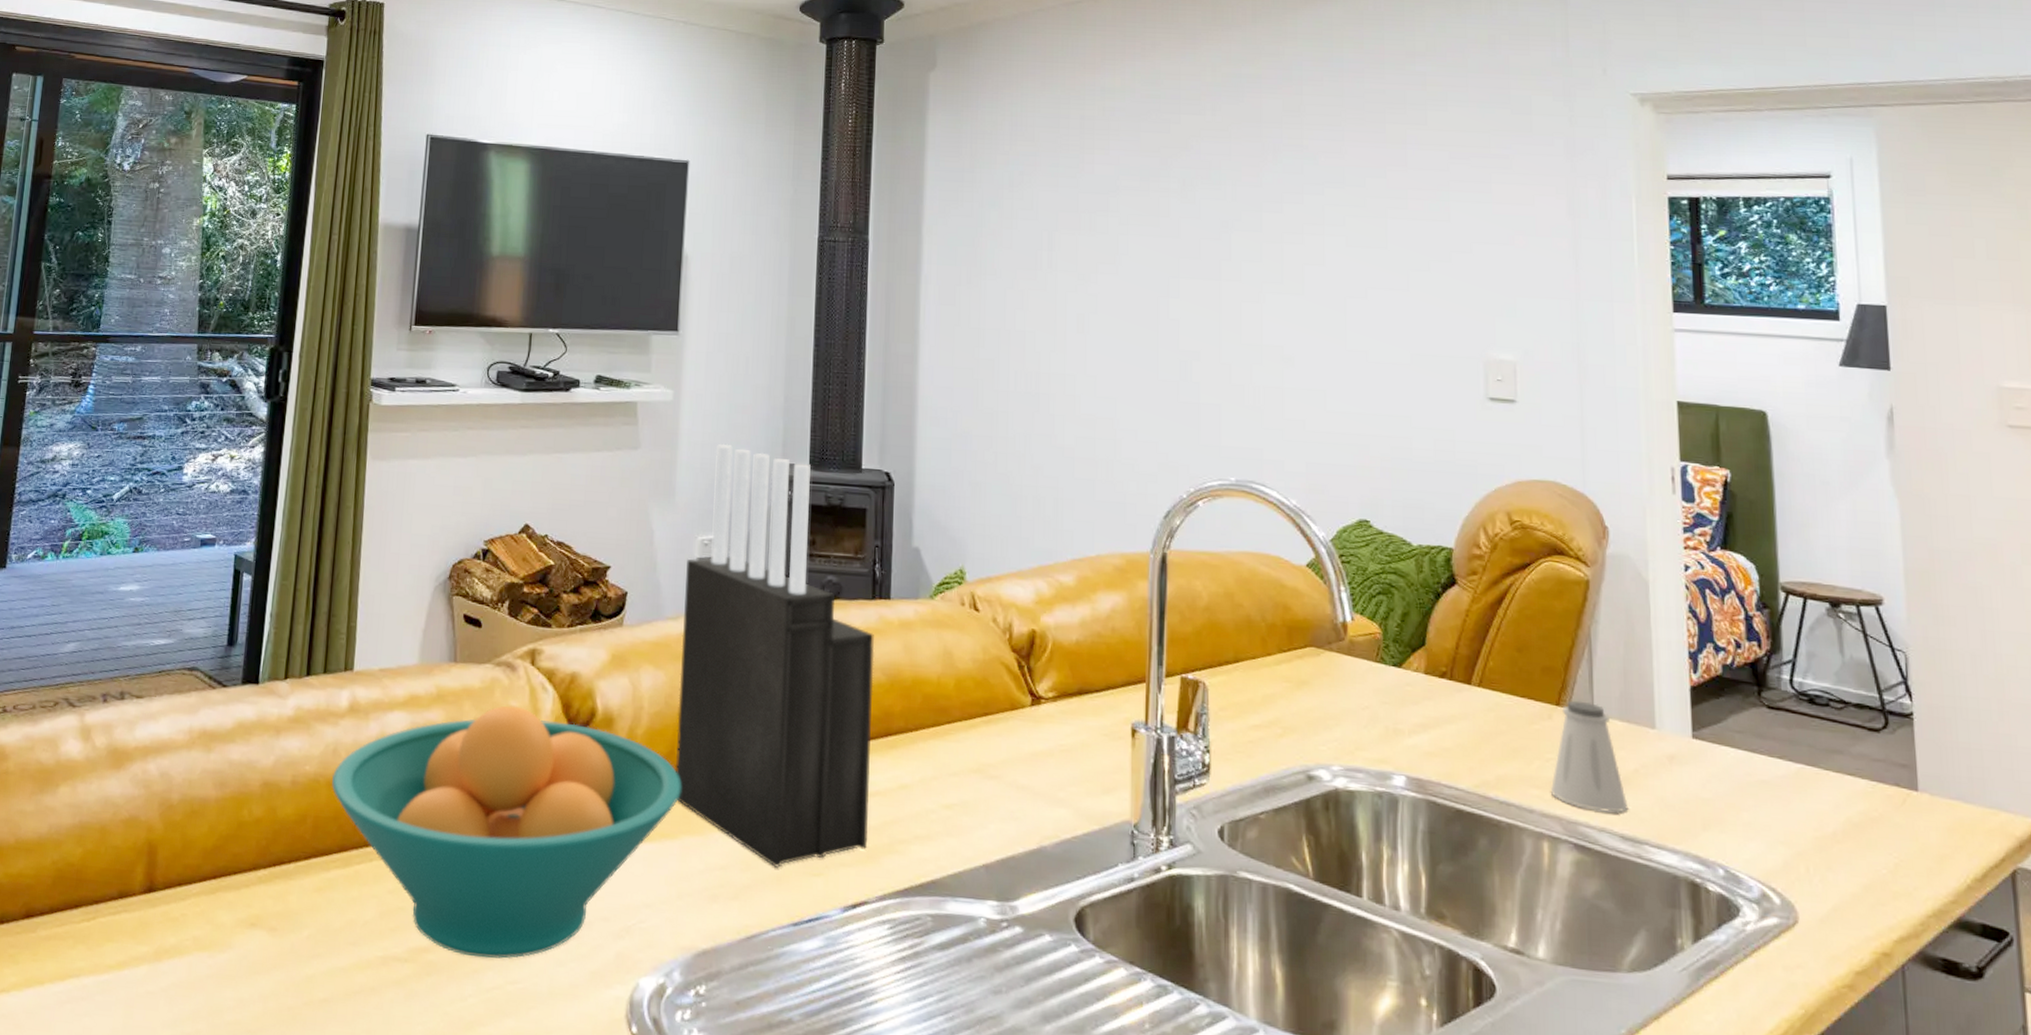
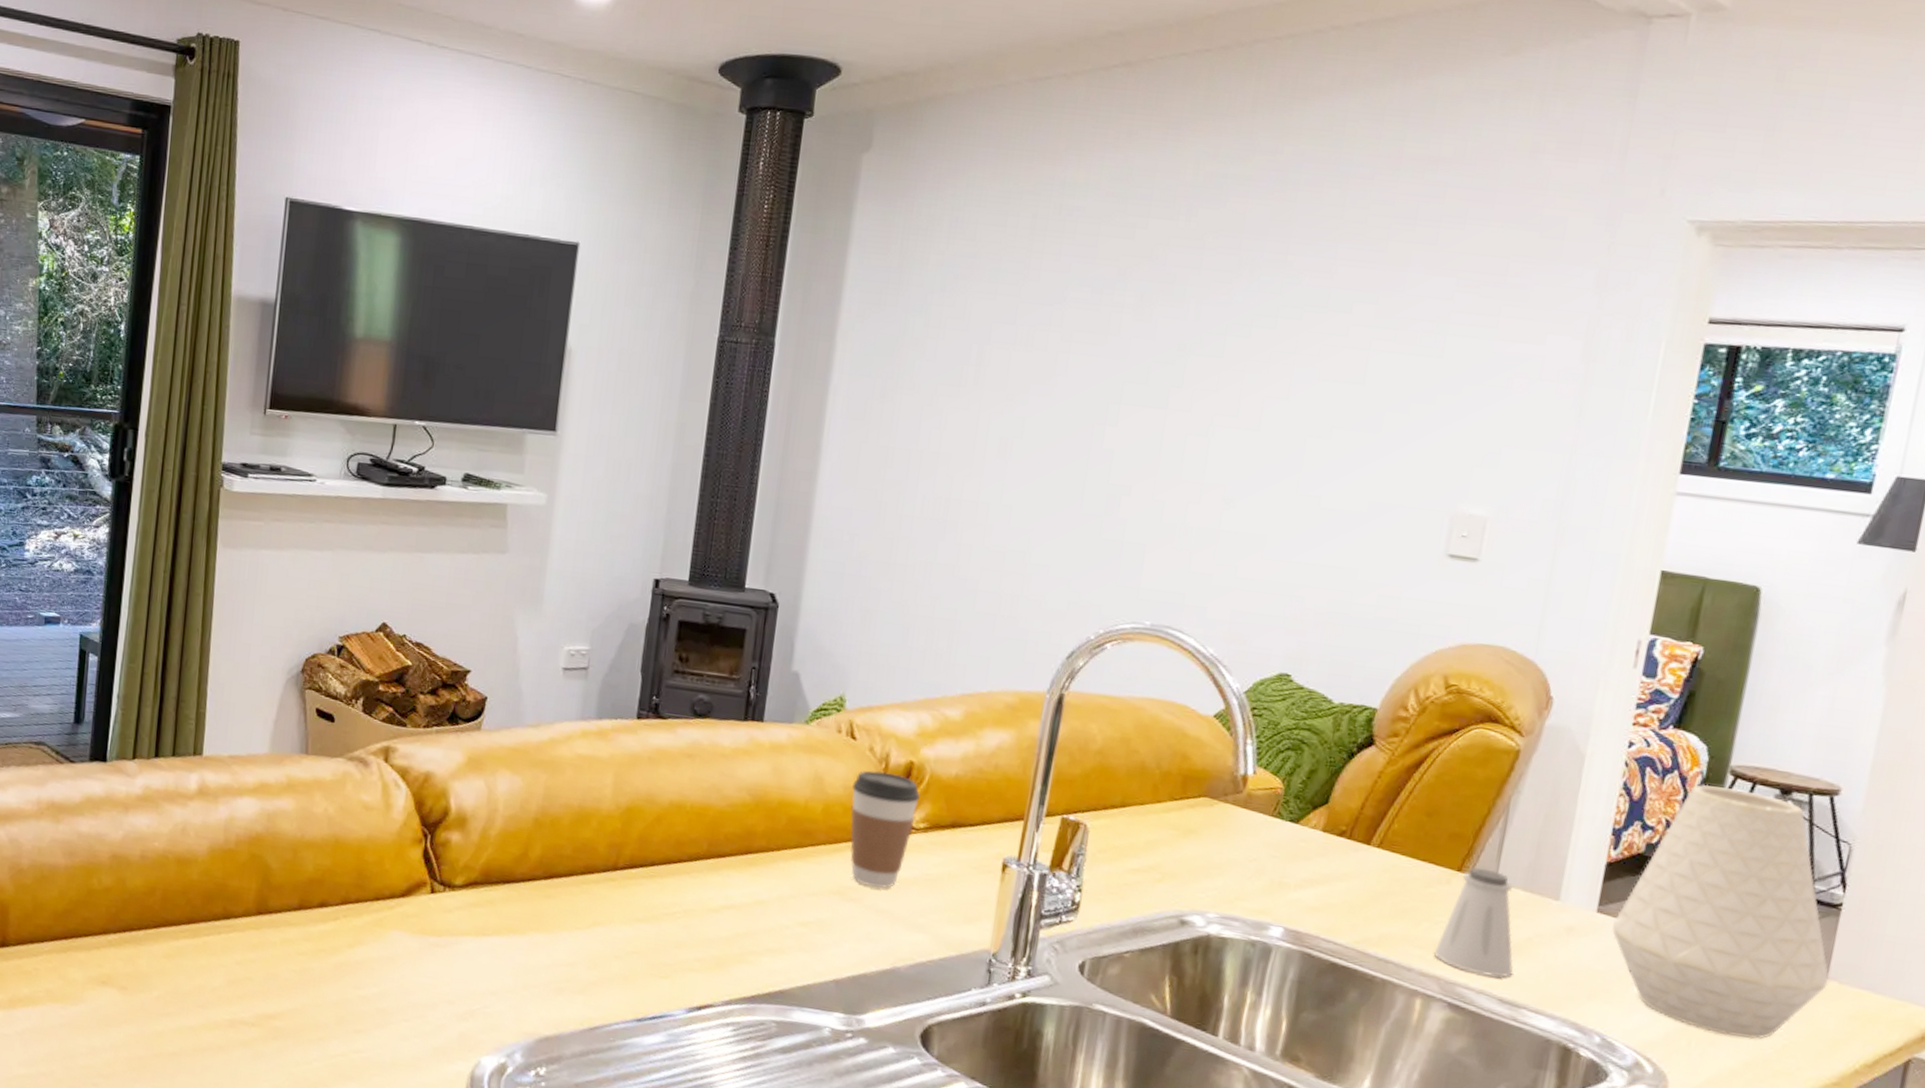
fruit bowl: present [331,705,682,959] -> none [180,799,533,1030]
knife block: present [676,443,875,868] -> none [527,552,743,968]
coffee cup: none [981,641,1045,763] -> present [850,770,920,889]
vase: none [1710,602,1921,861] -> present [1612,784,1830,1039]

